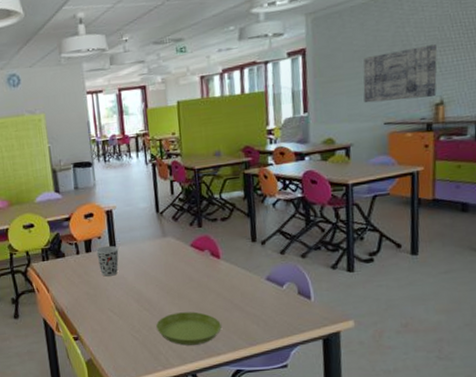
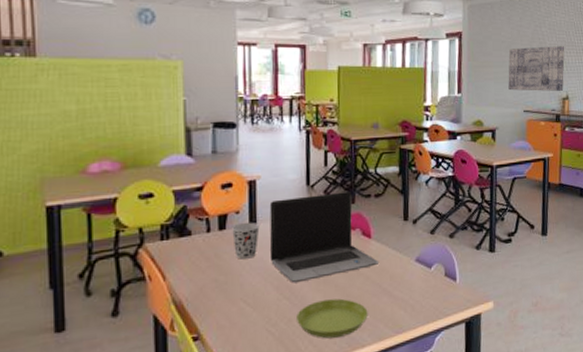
laptop computer: none [125,216,229,297] -> present [269,191,378,283]

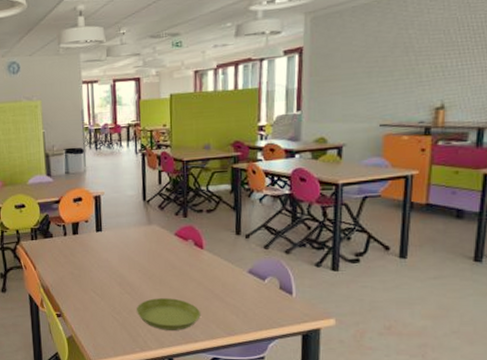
cup: present [231,222,260,259] -> none [82,229,105,259]
laptop computer: present [269,191,378,283] -> none [112,207,210,282]
wall art: present [508,46,565,92] -> none [360,48,442,104]

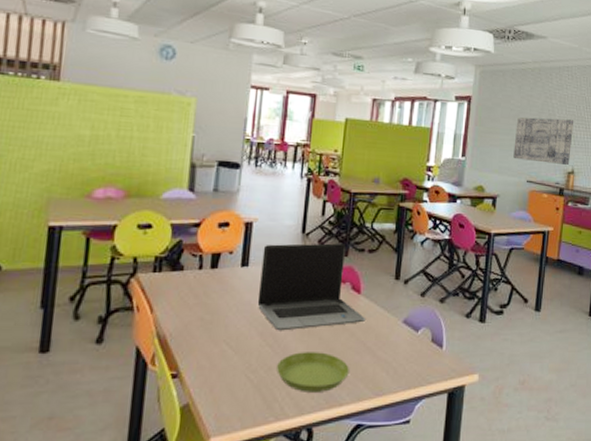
laptop computer: none [112,207,210,282] -> present [257,243,365,331]
wall art: none [360,48,442,104] -> present [513,117,574,166]

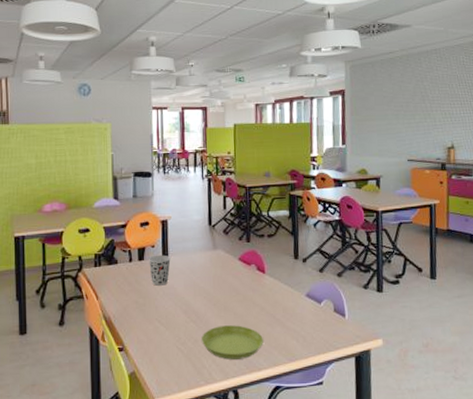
cup: none [222,263,251,301] -> present [148,254,171,286]
laptop computer: present [257,243,365,331] -> none [178,232,272,309]
wall art: present [513,117,574,166] -> none [390,98,449,142]

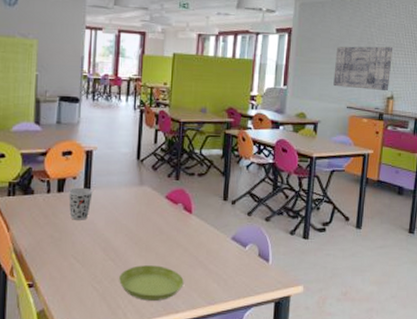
wall art: none [390,98,449,142] -> present [333,46,393,92]

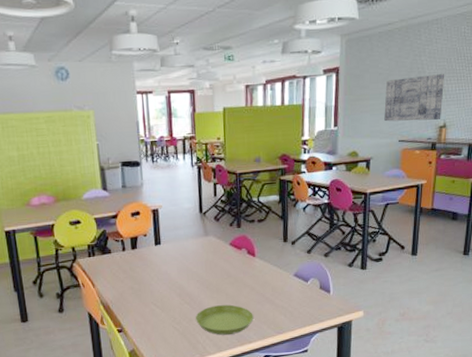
cup: present [68,187,93,220] -> none [141,243,163,272]

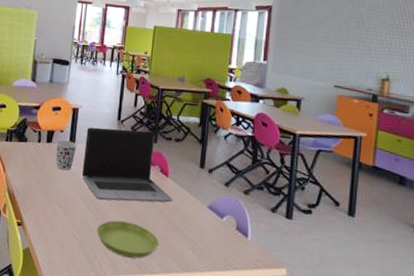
cup: none [141,243,163,272] -> present [55,140,77,170]
laptop computer: none [170,218,262,292] -> present [81,127,173,203]
wall art: present [384,74,445,122] -> none [318,25,387,73]

